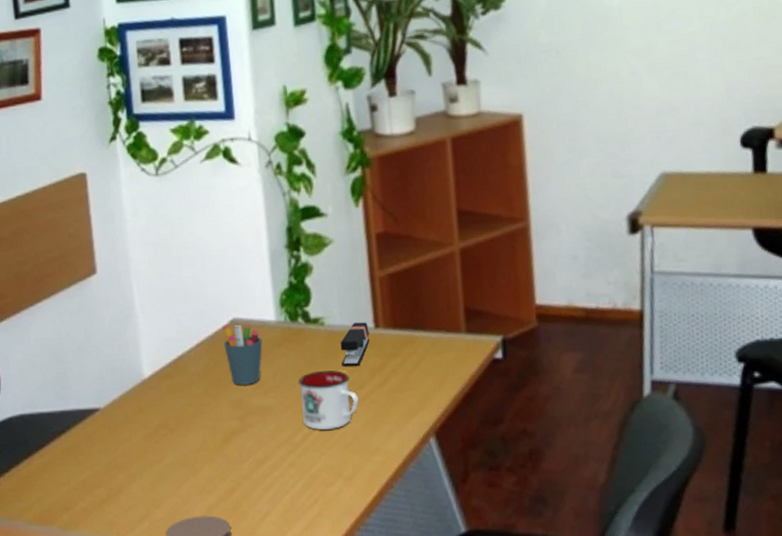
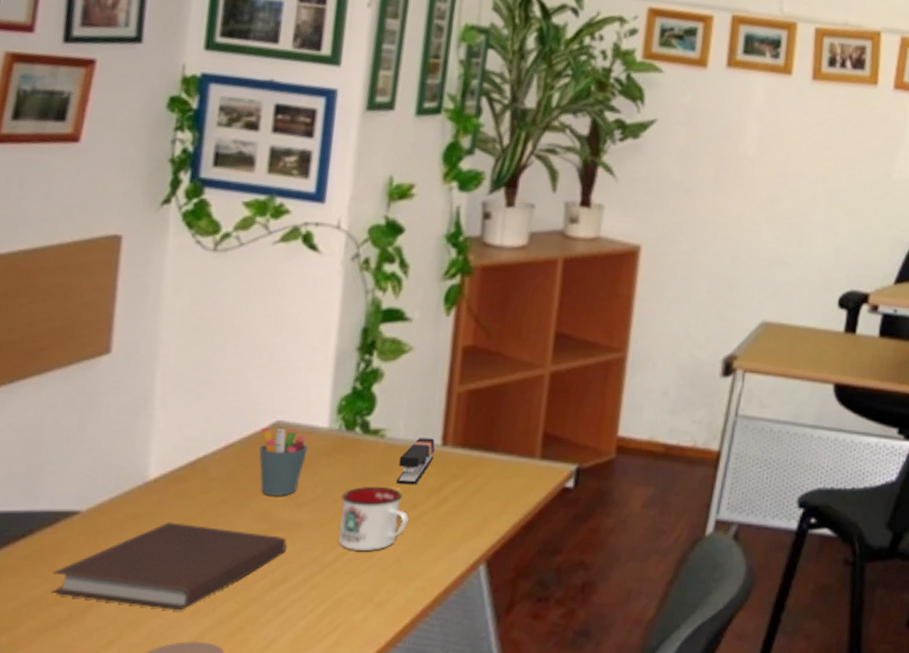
notebook: none [90,413,262,489] -> present [50,522,287,610]

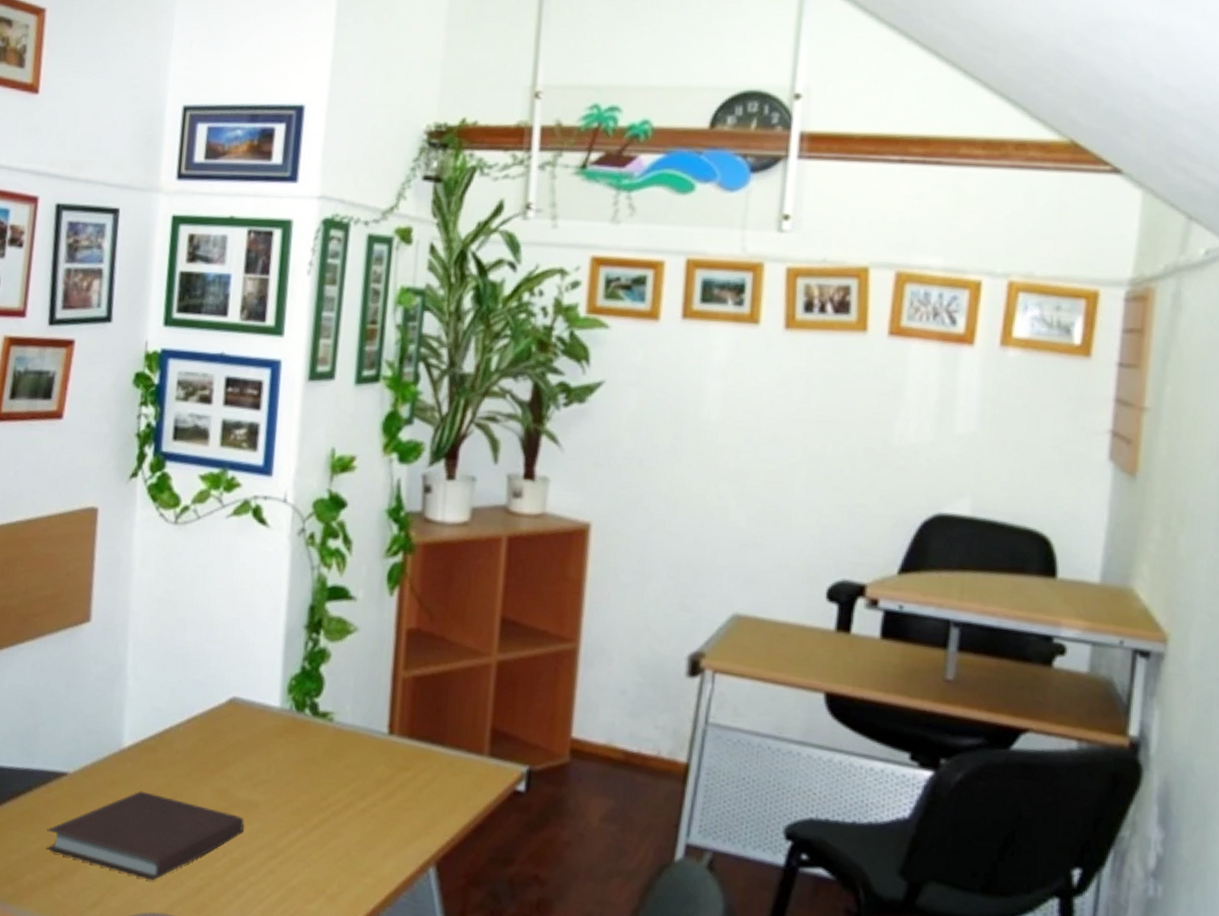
pen holder: present [259,427,308,496] -> none [218,703,262,774]
mug: present [339,485,410,551] -> none [292,770,359,840]
stapler: present [396,438,435,485] -> none [345,724,382,774]

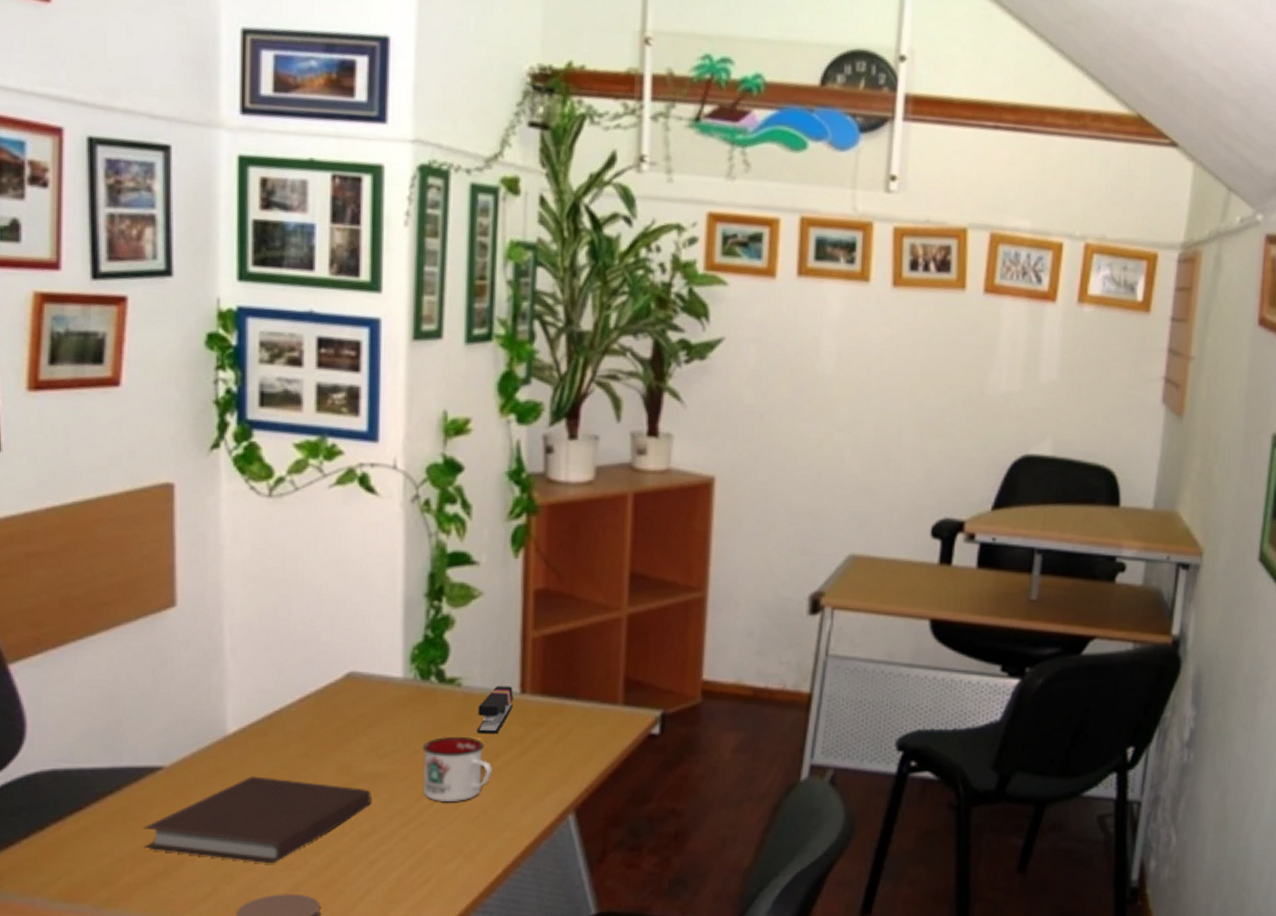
mug: none [292,770,359,840] -> present [422,736,494,801]
stapler: none [345,724,382,774] -> present [477,686,513,735]

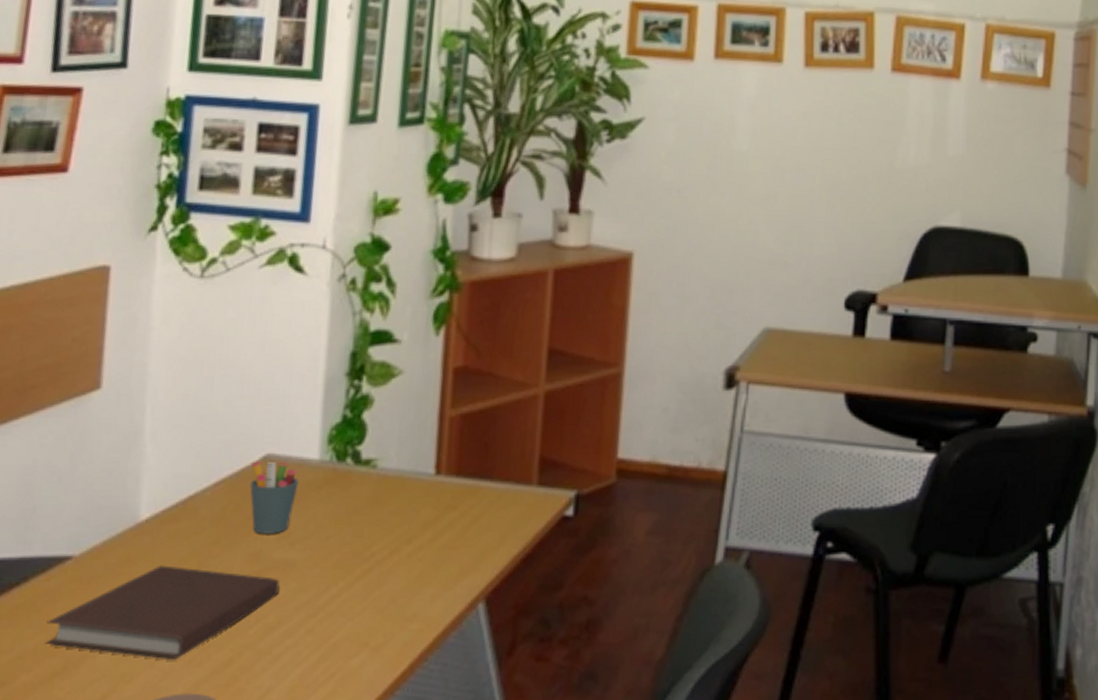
pen holder: none [335,678,384,748] -> present [250,461,299,534]
mug: present [422,736,494,801] -> none [333,520,405,590]
stapler: present [477,686,513,735] -> none [390,467,428,518]

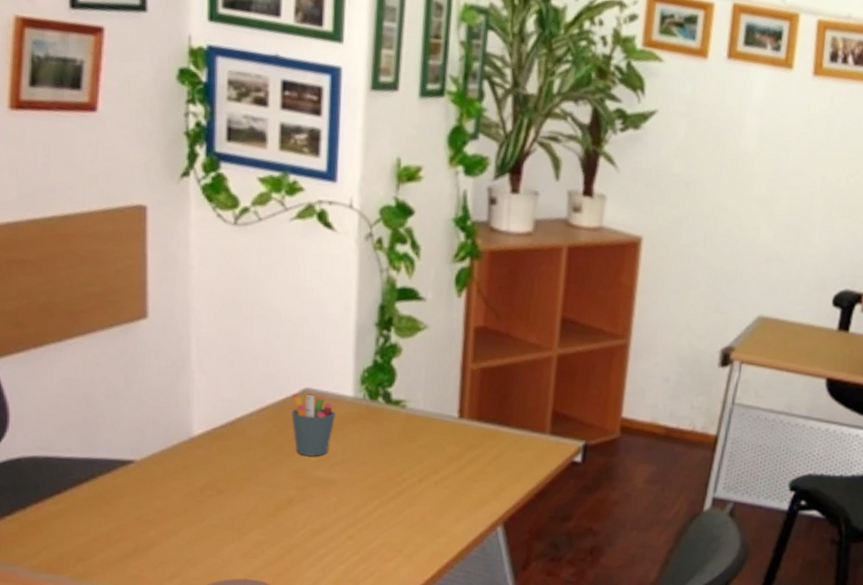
notebook: present [44,565,280,659] -> none [116,474,322,551]

